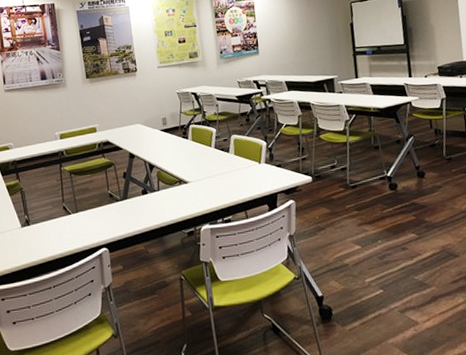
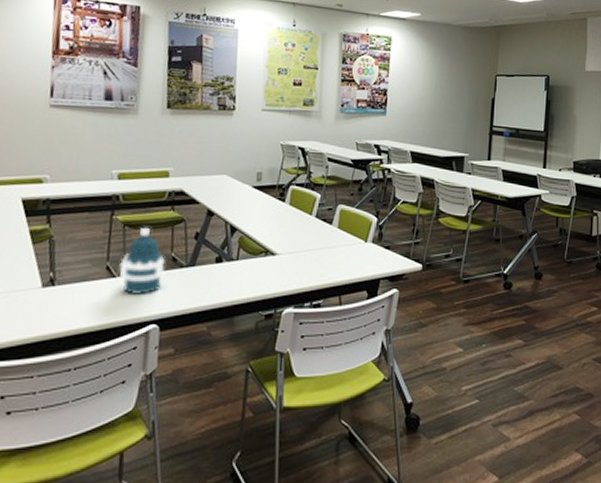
water bottle: none [72,174,105,227] -> present [118,228,165,296]

